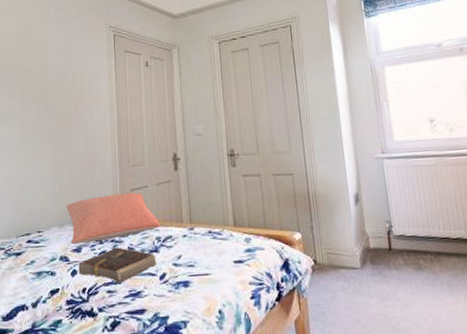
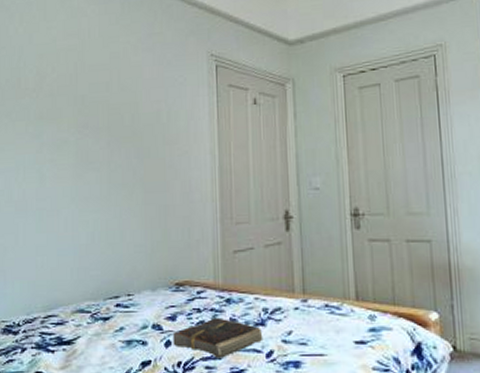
pillow: present [66,192,160,245] -> none [160,255,268,312]

